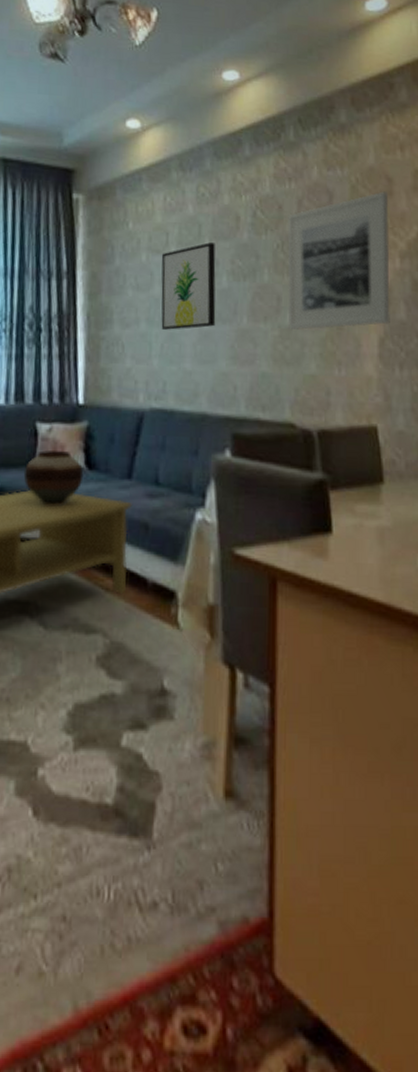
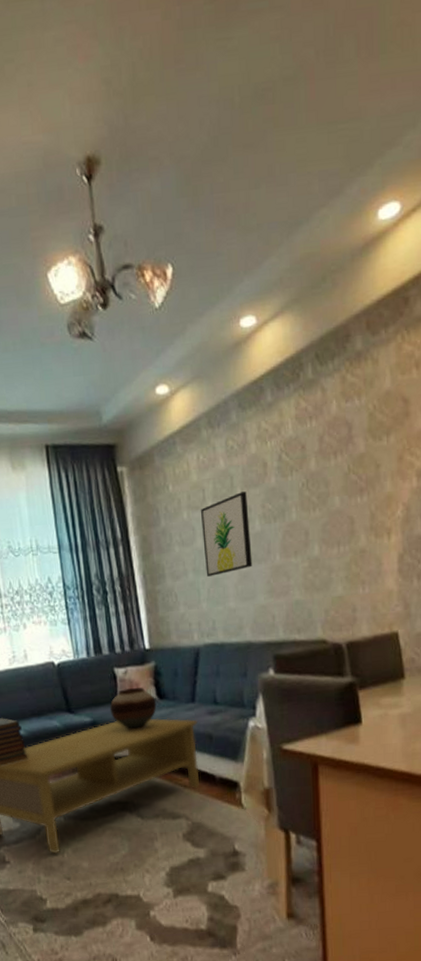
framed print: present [287,191,390,330] -> none [311,413,408,559]

